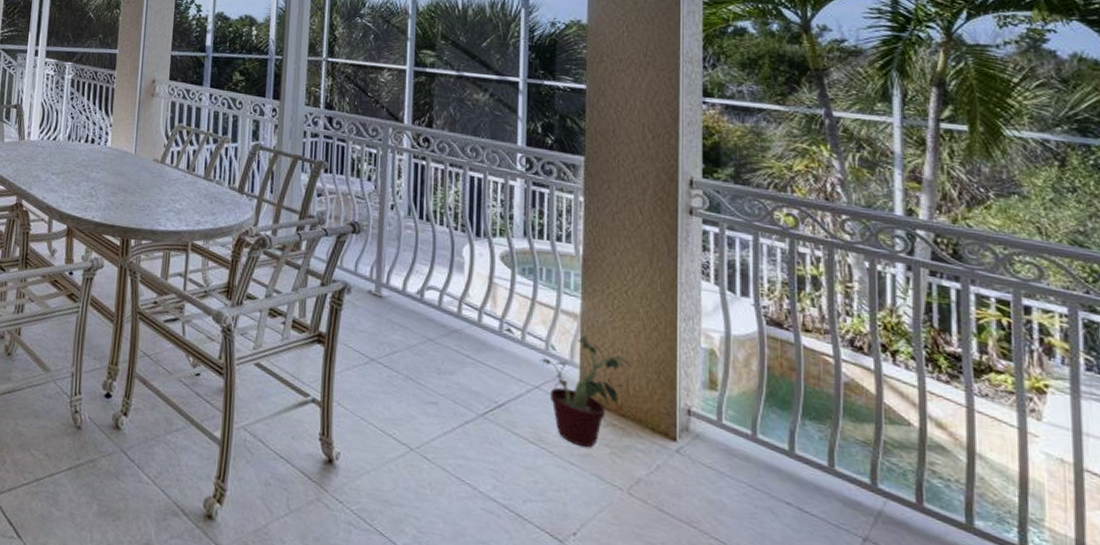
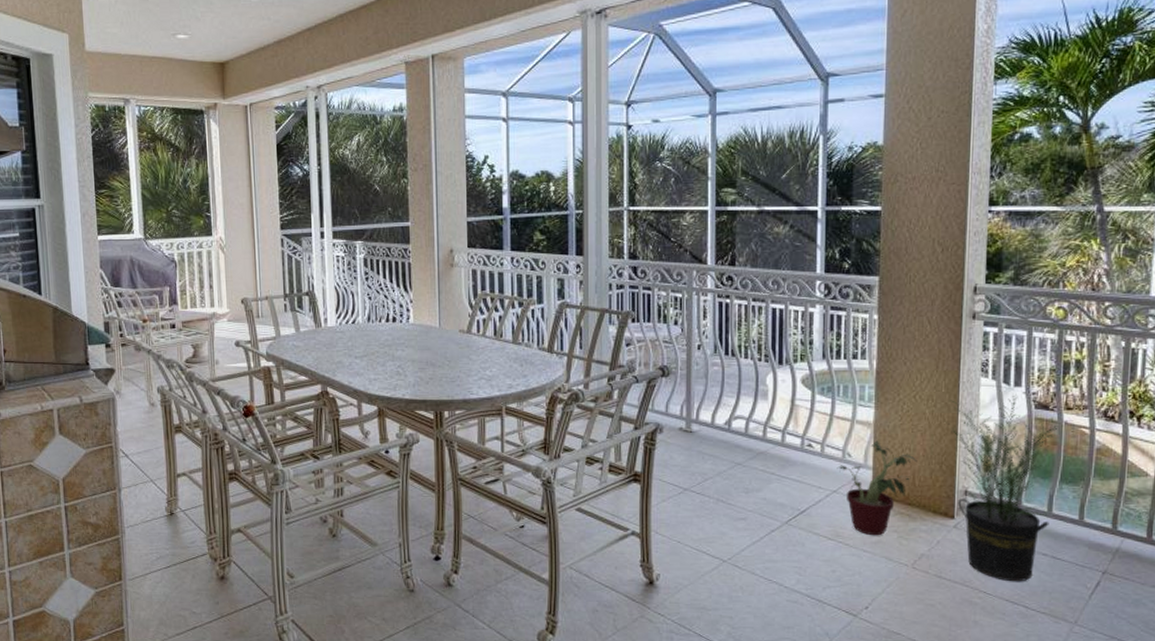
potted plant: none [663,301,813,534] -> present [946,395,1073,582]

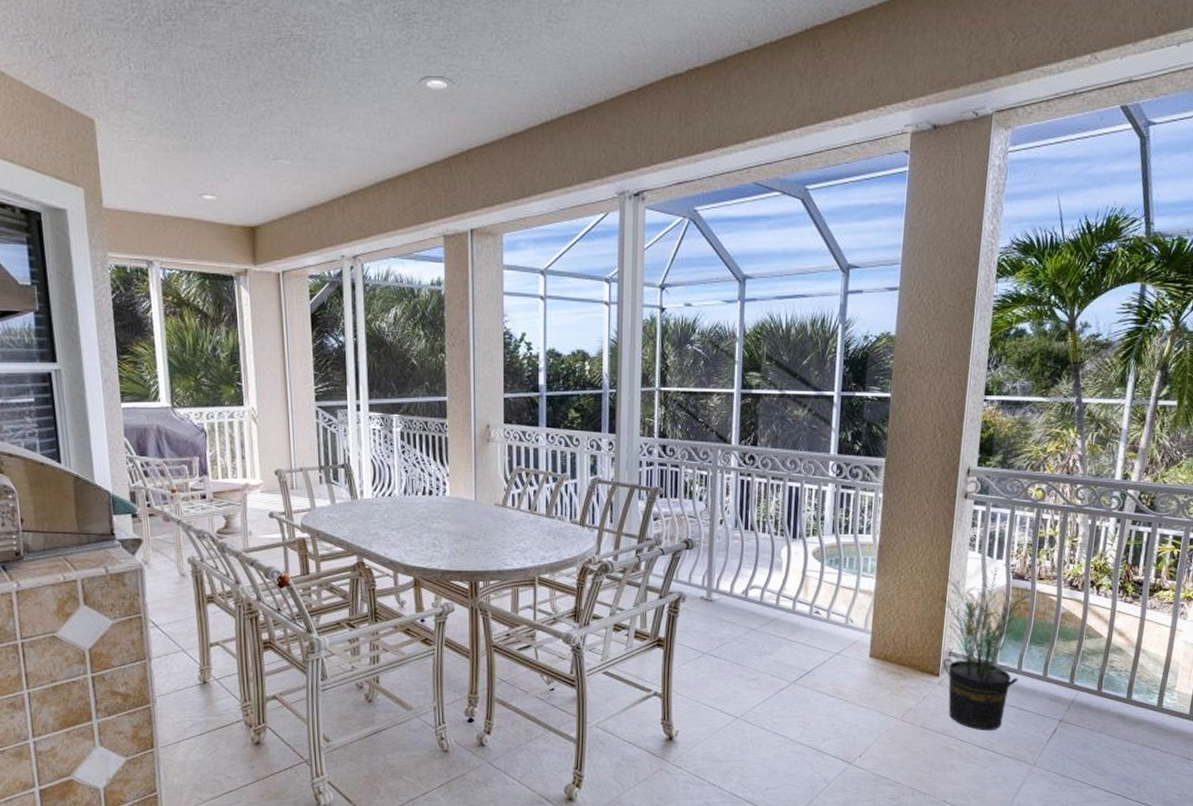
potted plant: present [837,440,917,536] -> none [840,607,911,693]

